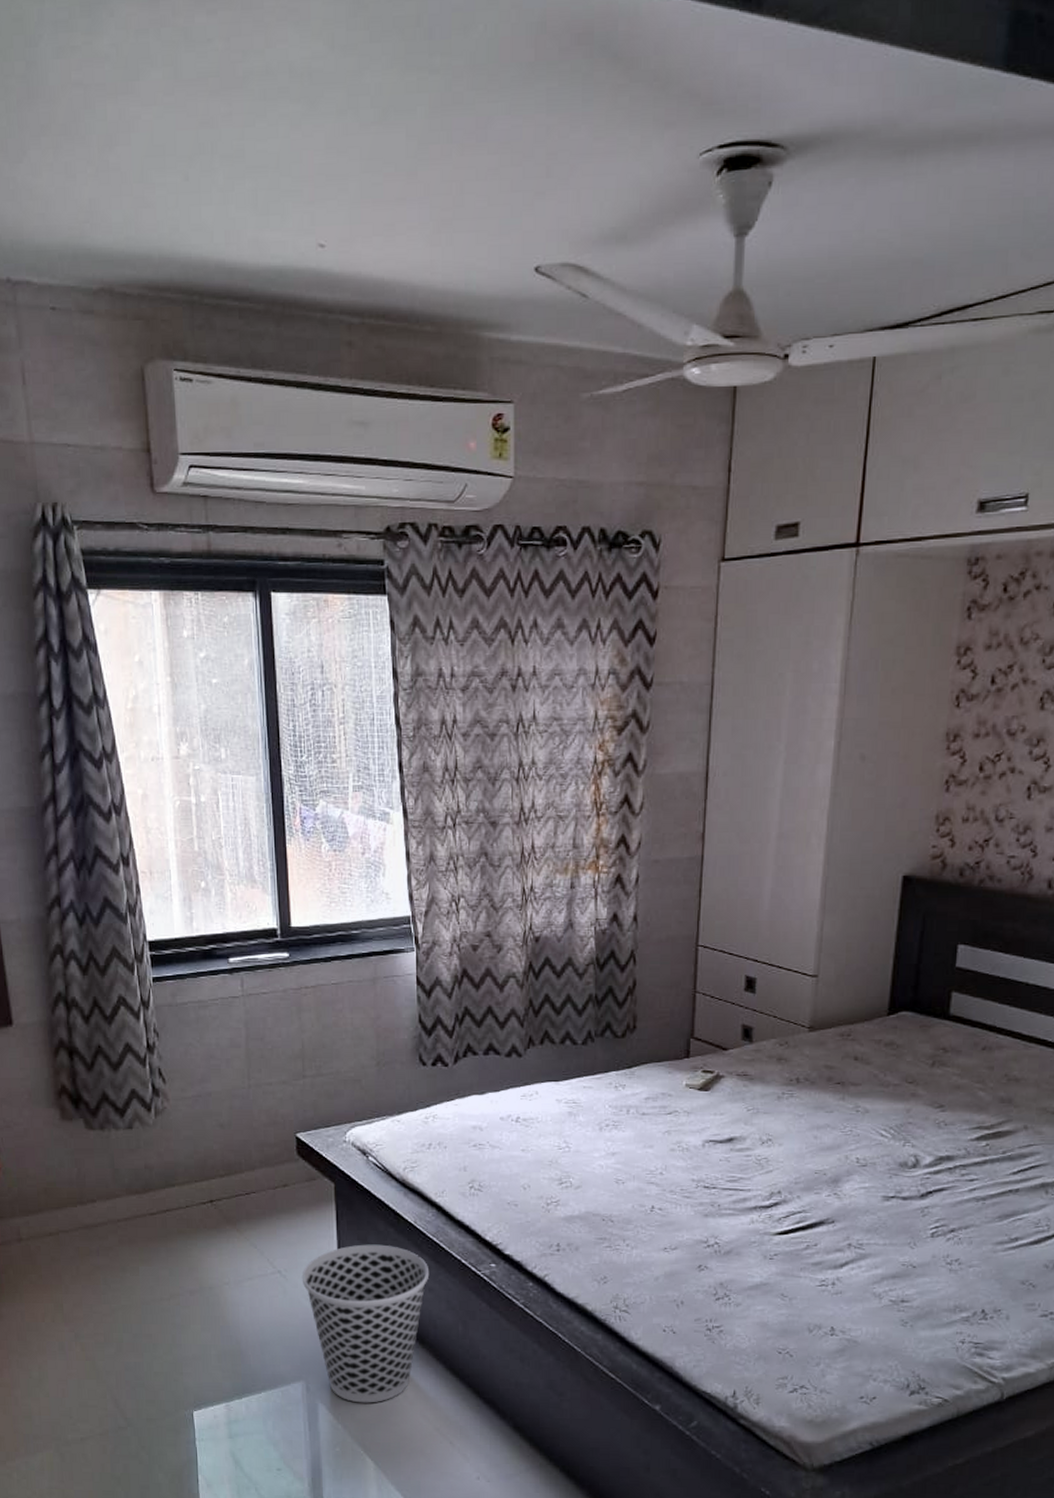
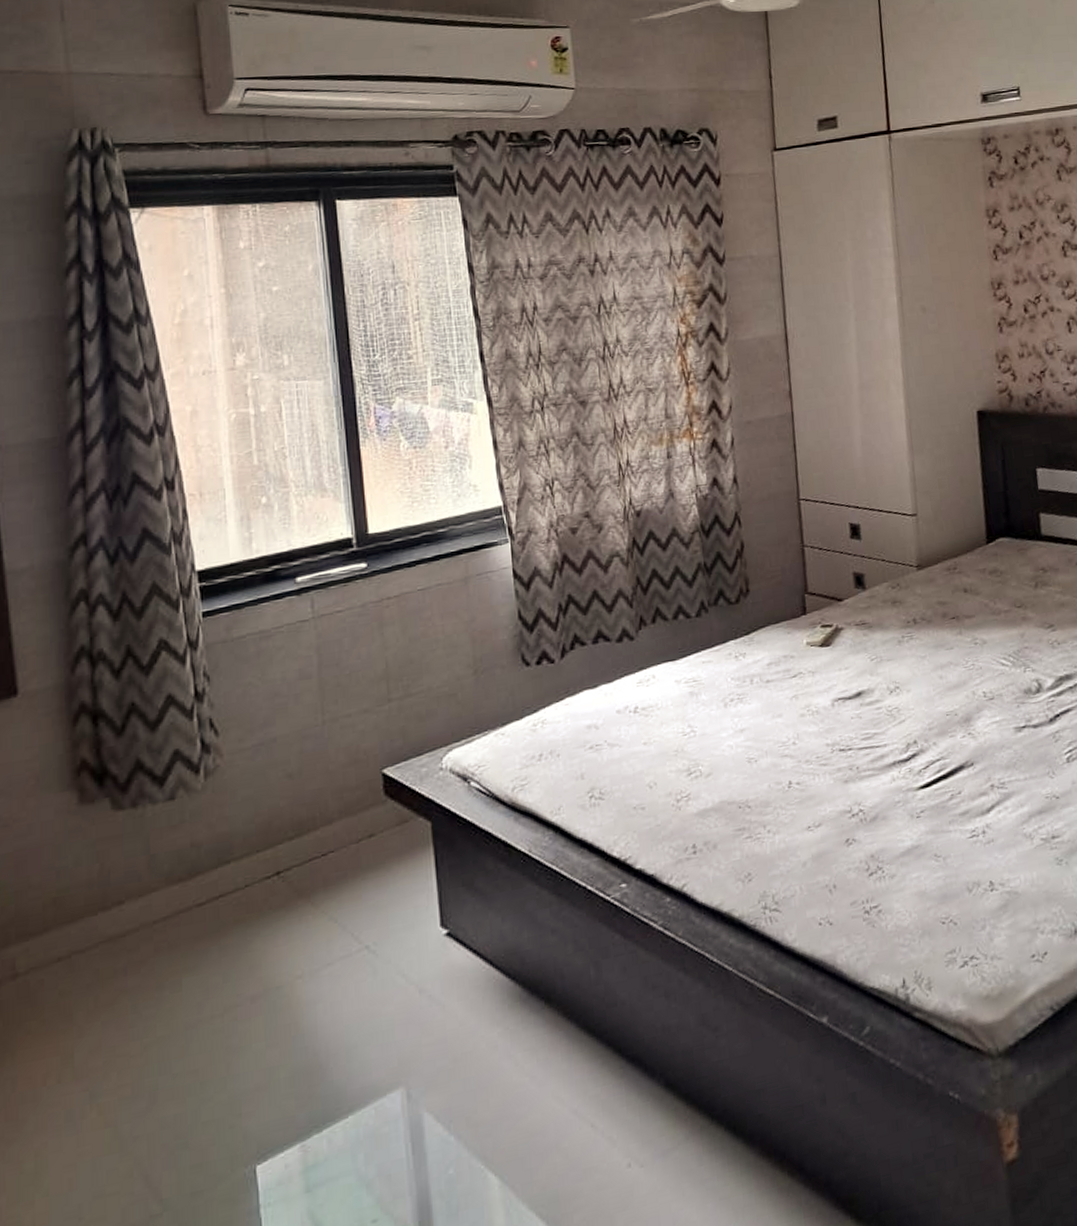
wastebasket: present [301,1244,430,1403] -> none [395,885,551,1101]

